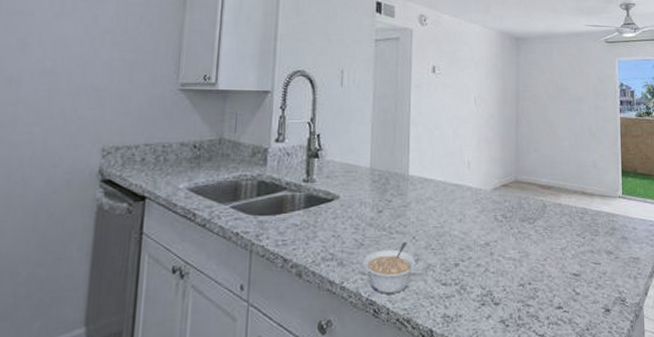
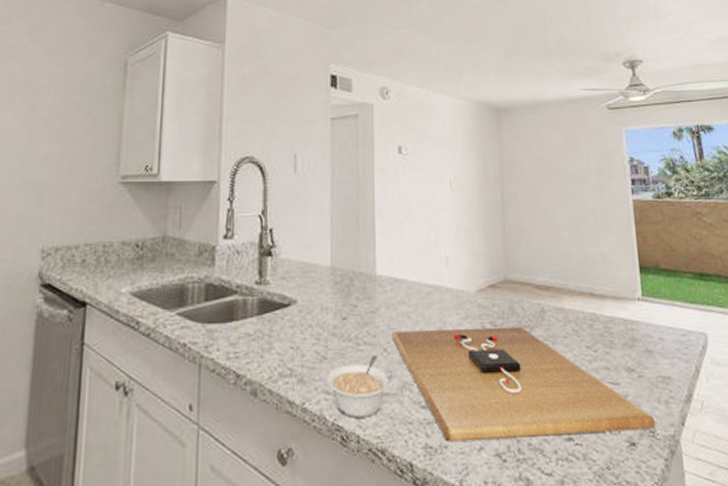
cutting board: none [419,218,626,312] -> present [391,326,656,443]

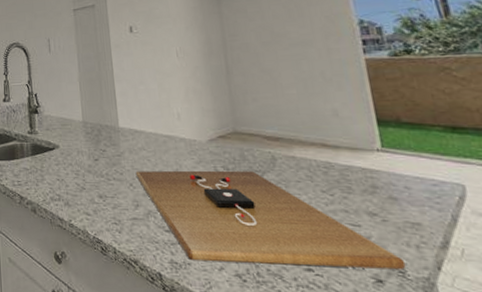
legume: present [326,354,391,418] -> none [86,188,138,235]

